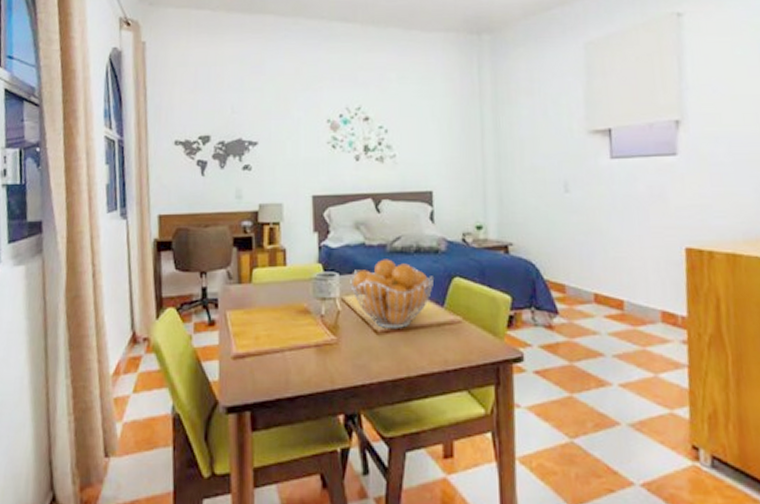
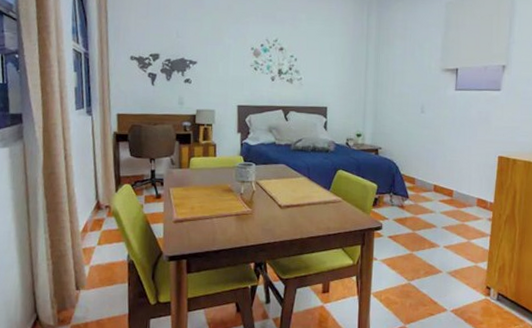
fruit basket: present [350,259,435,328] -> none [263,154,324,204]

